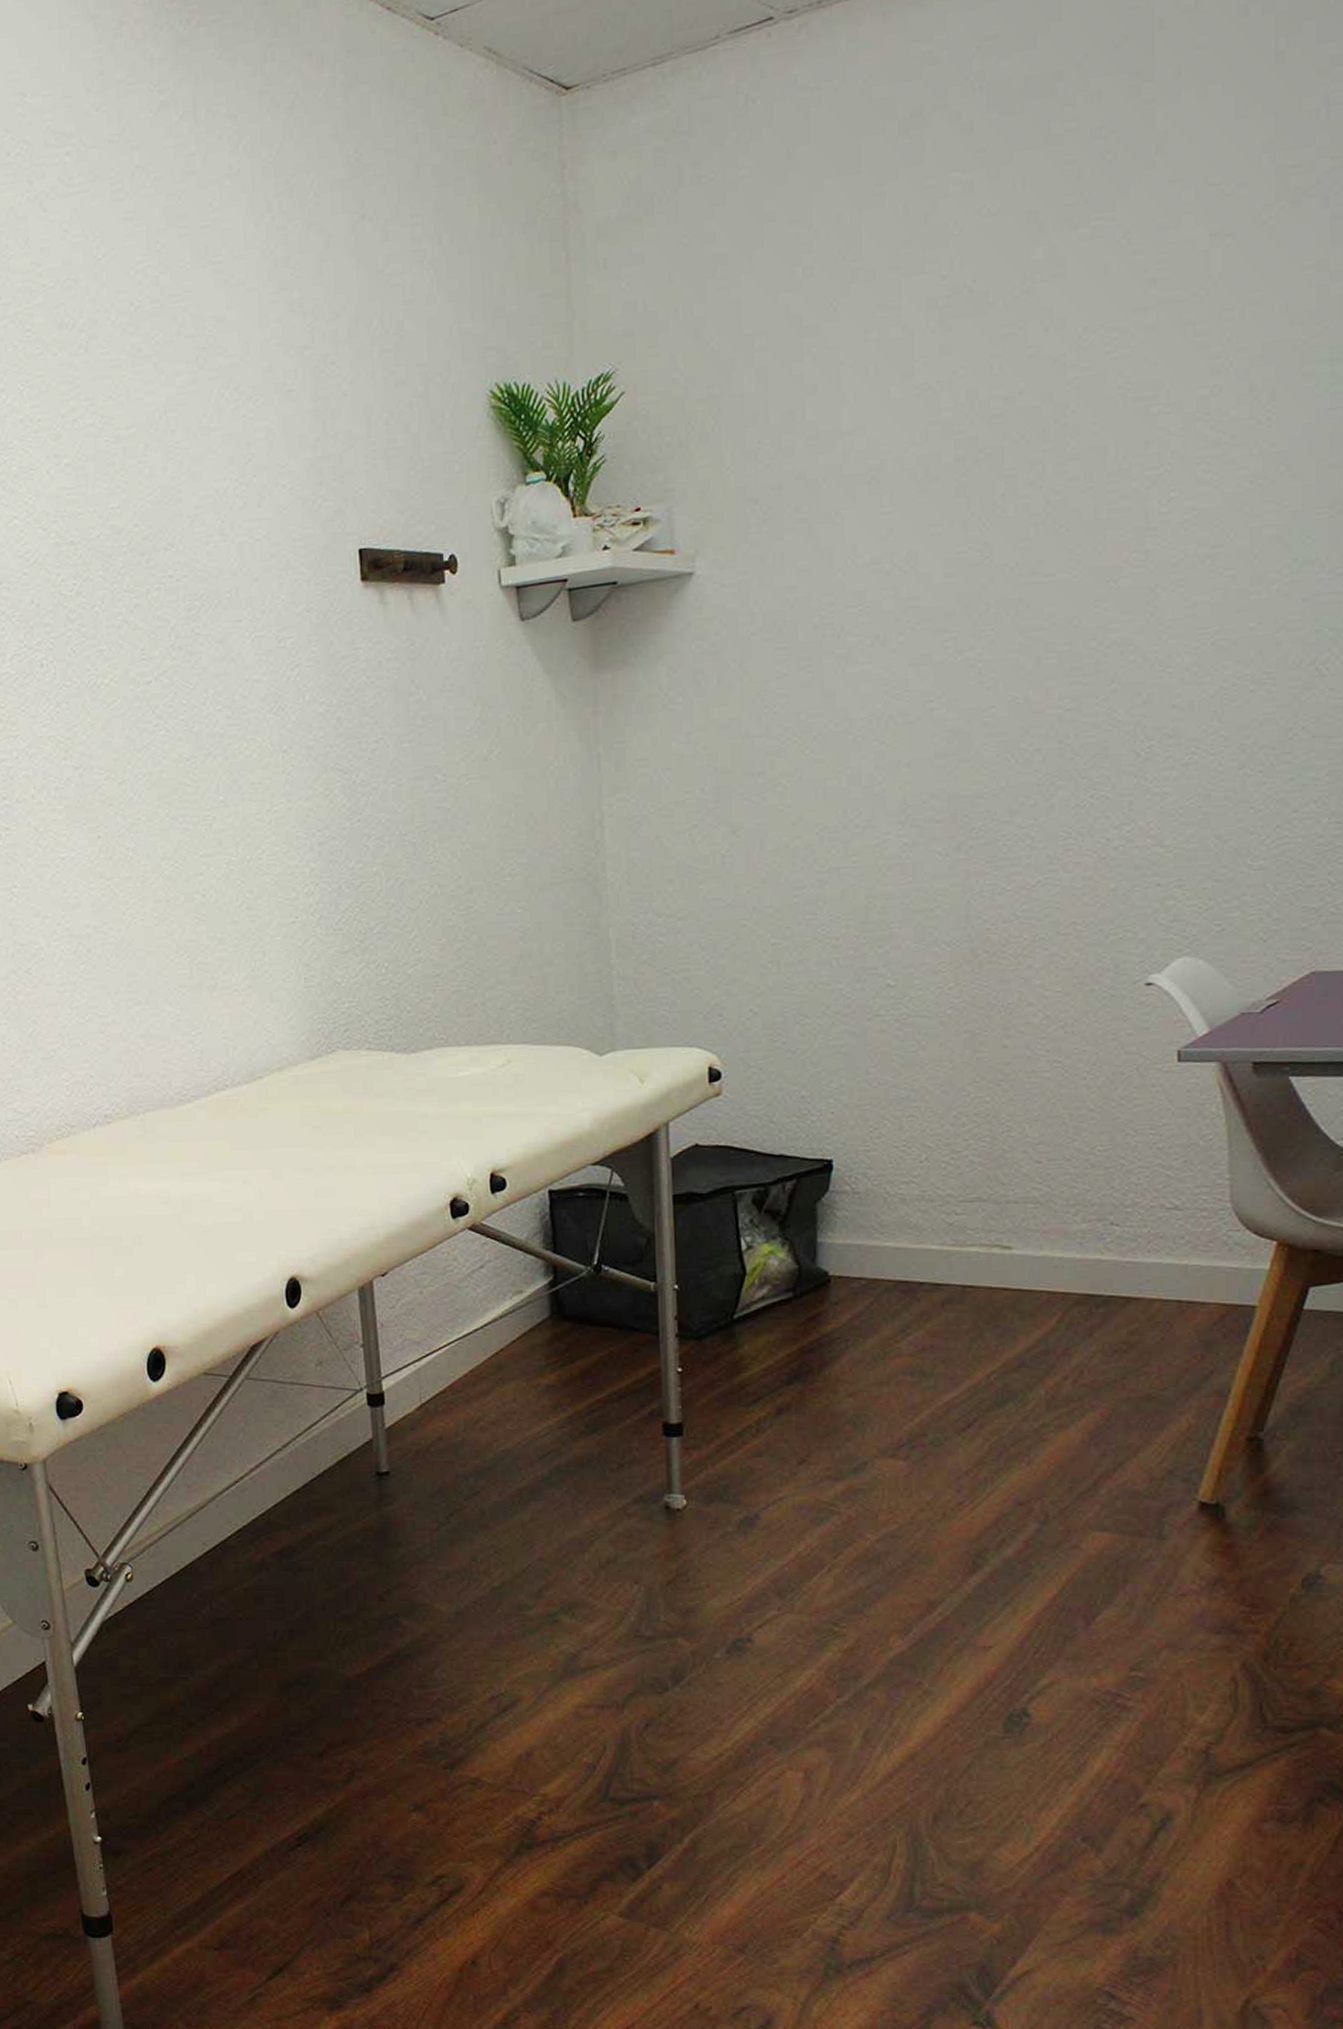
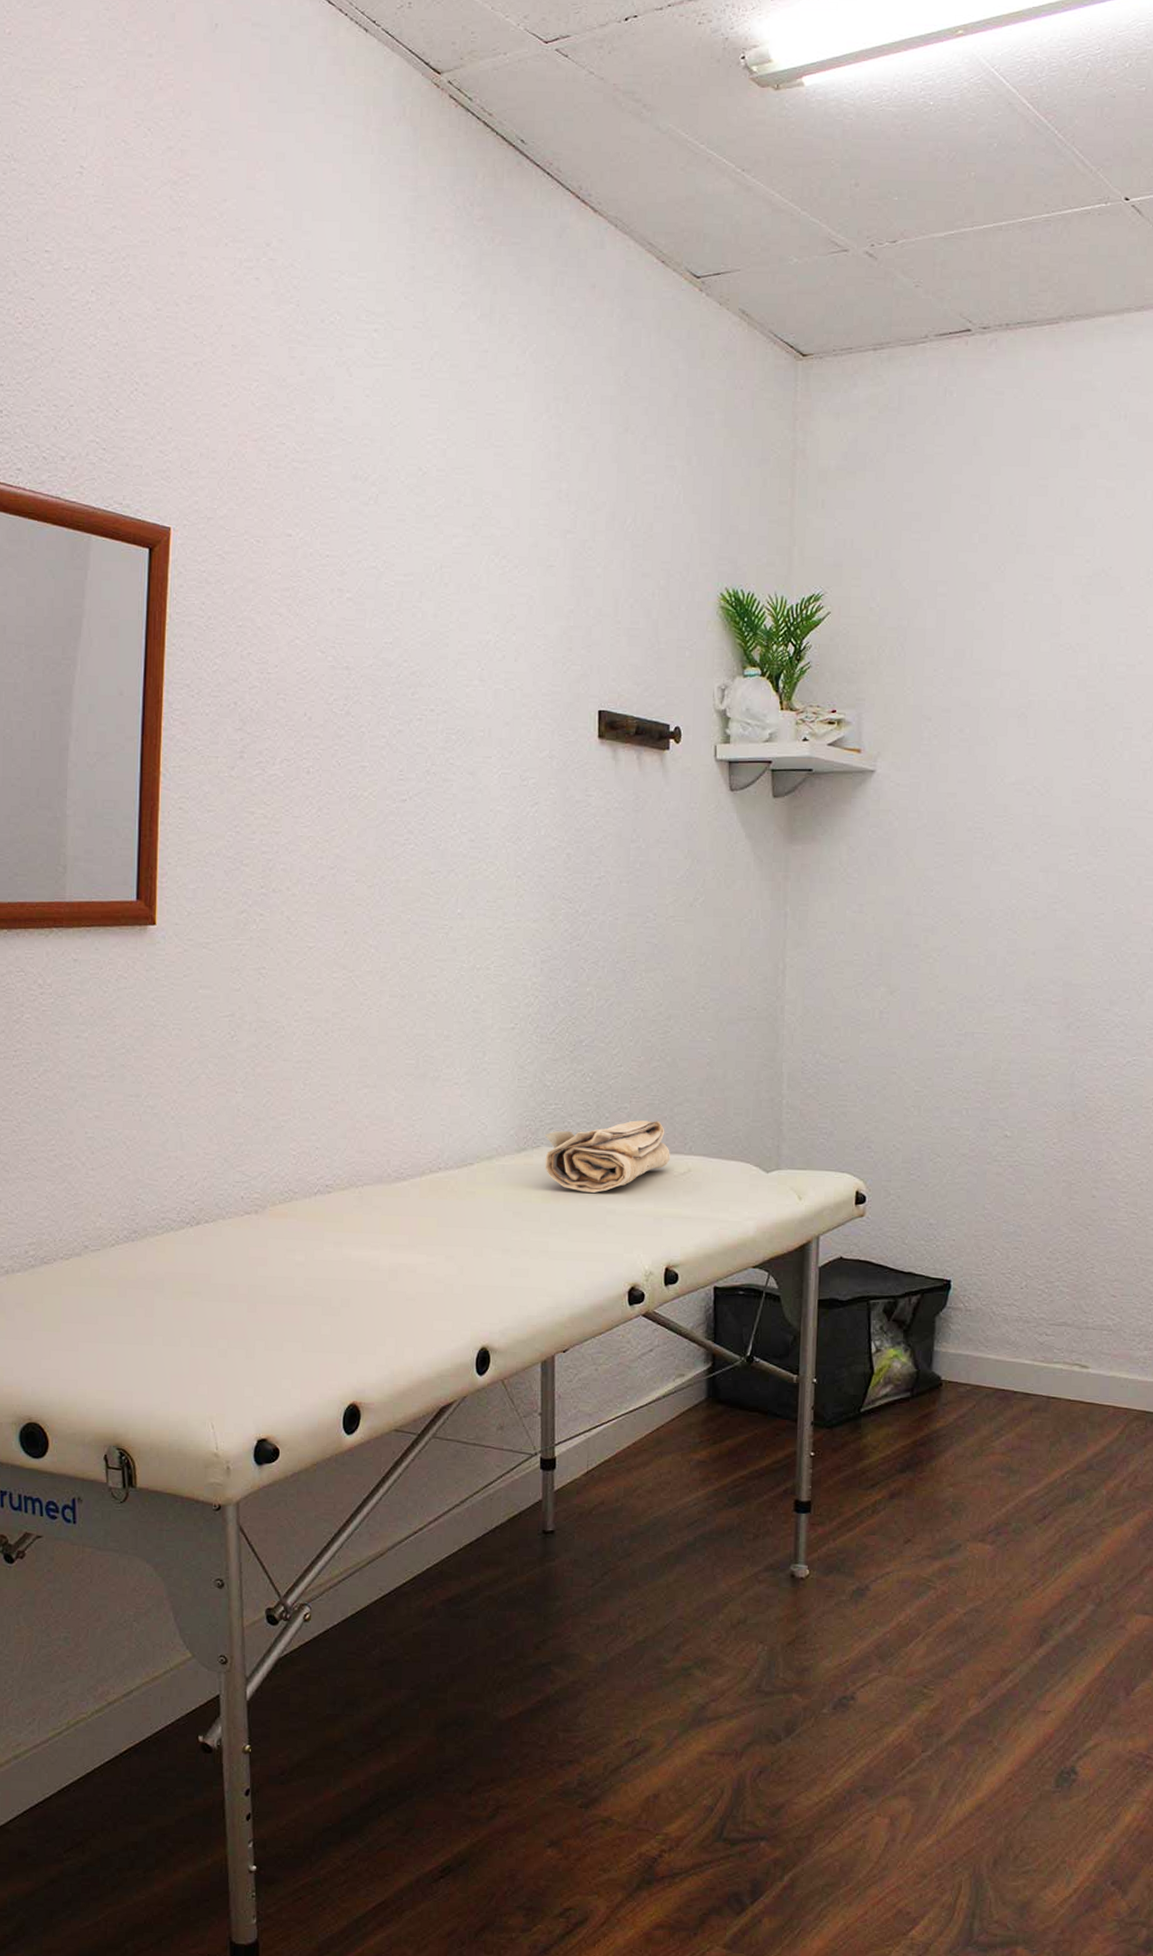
towel: none [340,1009,485,1097] -> present [545,1120,670,1193]

